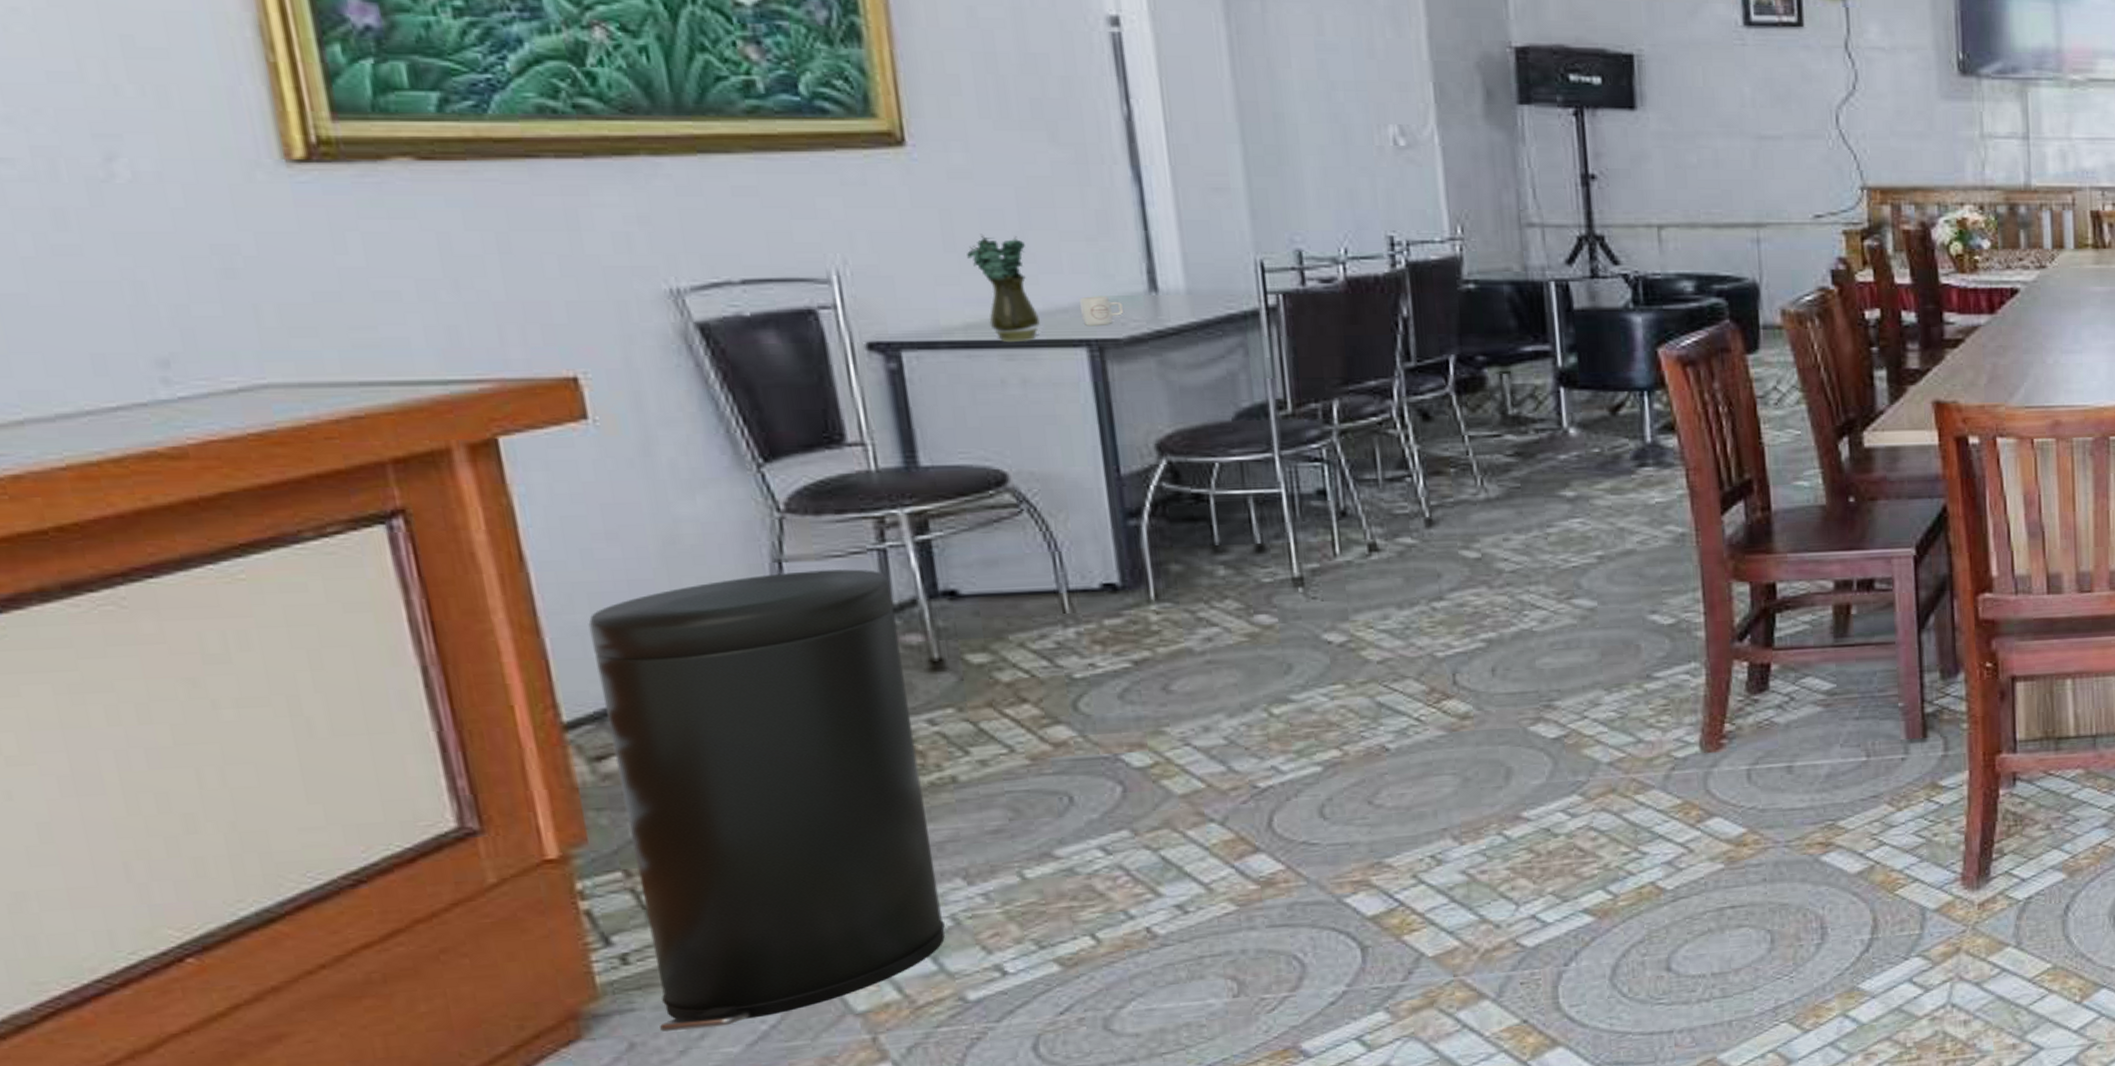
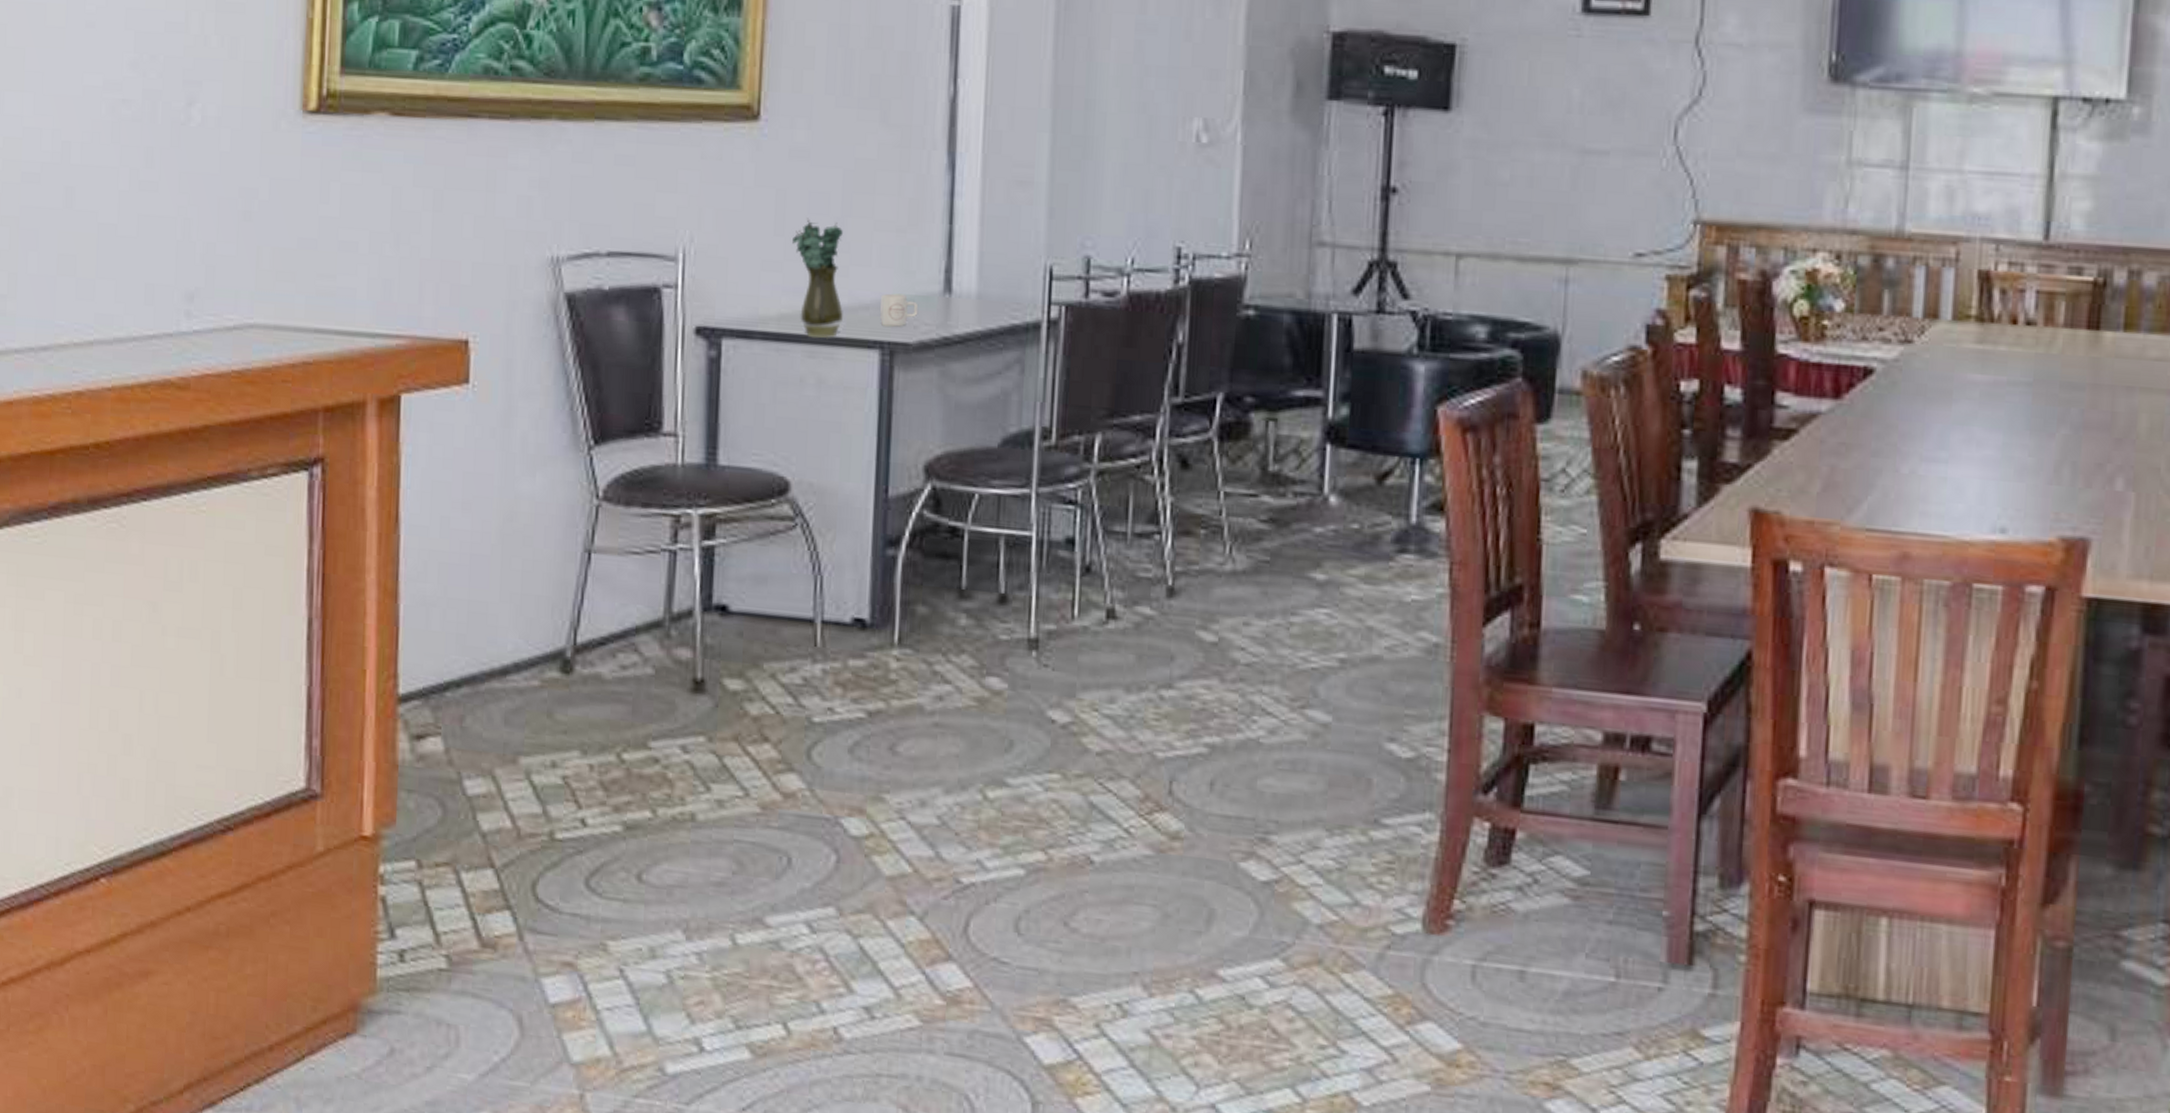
pedal bin: present [588,569,945,1032] -> none [416,564,674,1049]

